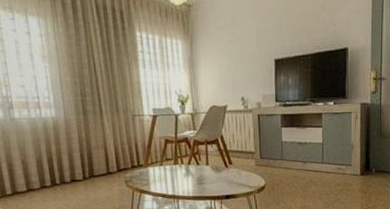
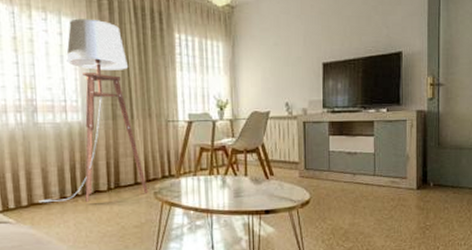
floor lamp: none [21,18,120,192] -> present [39,18,148,203]

